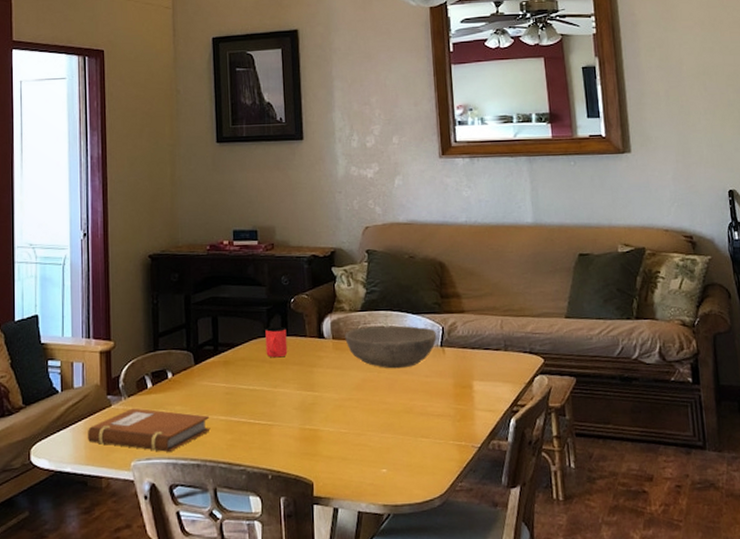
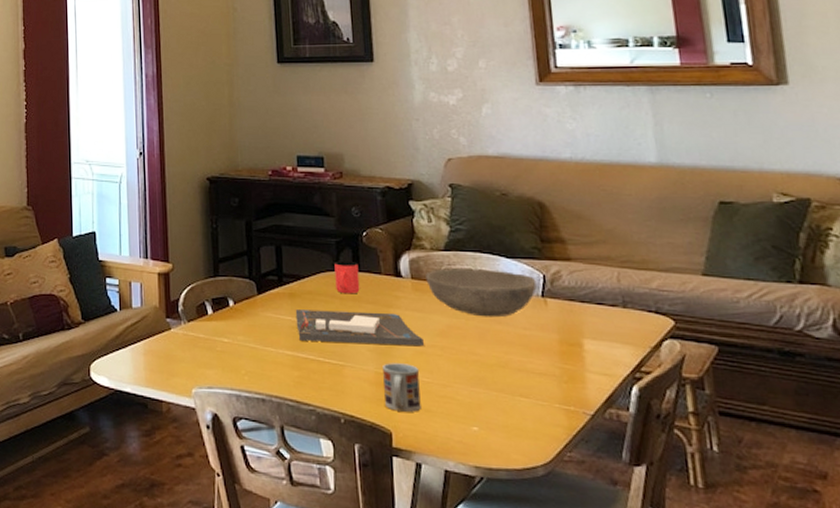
notebook: present [87,408,209,452] -> none [146,333,275,382]
board game: none [229,372,342,405] -> present [295,309,424,345]
cup: none [306,417,339,462] -> present [383,363,421,412]

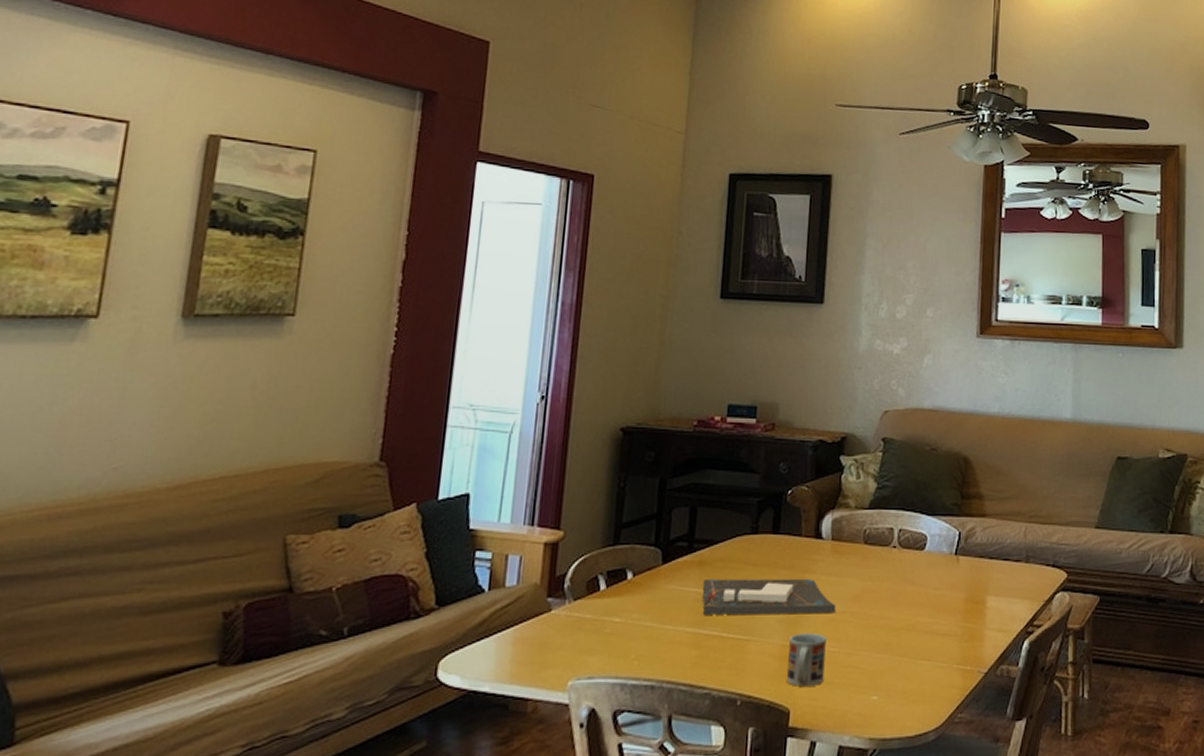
cup: present [334,260,360,294] -> none [751,522,779,560]
bowl: present [426,268,537,318] -> none [846,528,952,578]

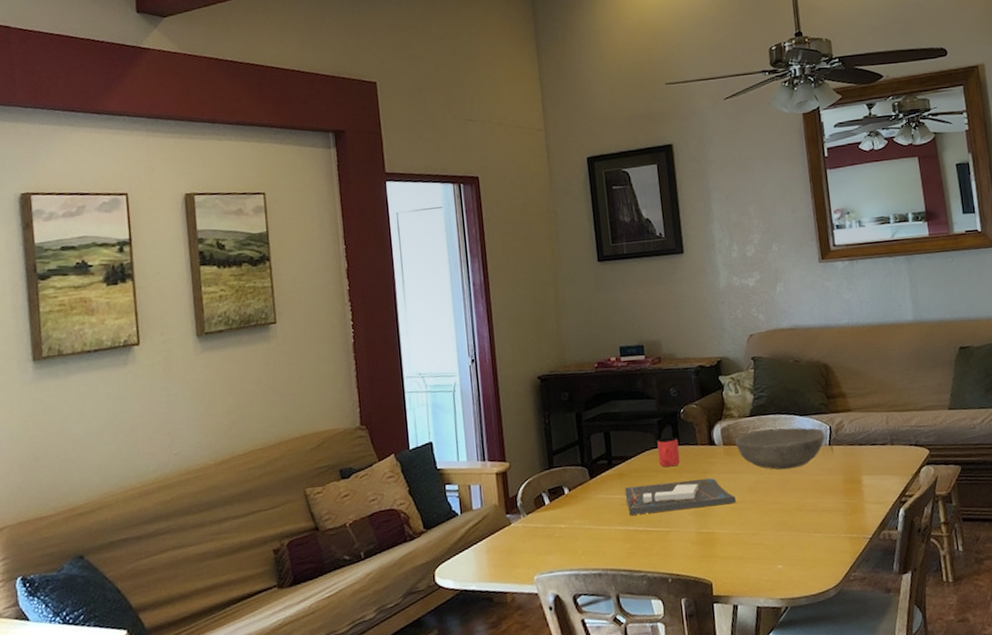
cup: none [751,522,779,560] -> present [657,436,680,468]
cup: present [787,633,828,686] -> none [702,520,736,564]
bowl: none [846,528,952,578] -> present [735,427,825,470]

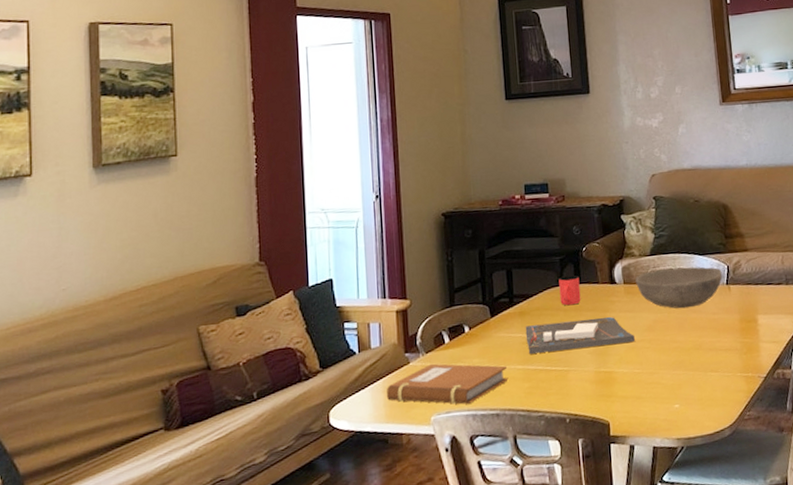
notebook: none [489,524,608,564] -> present [386,363,507,404]

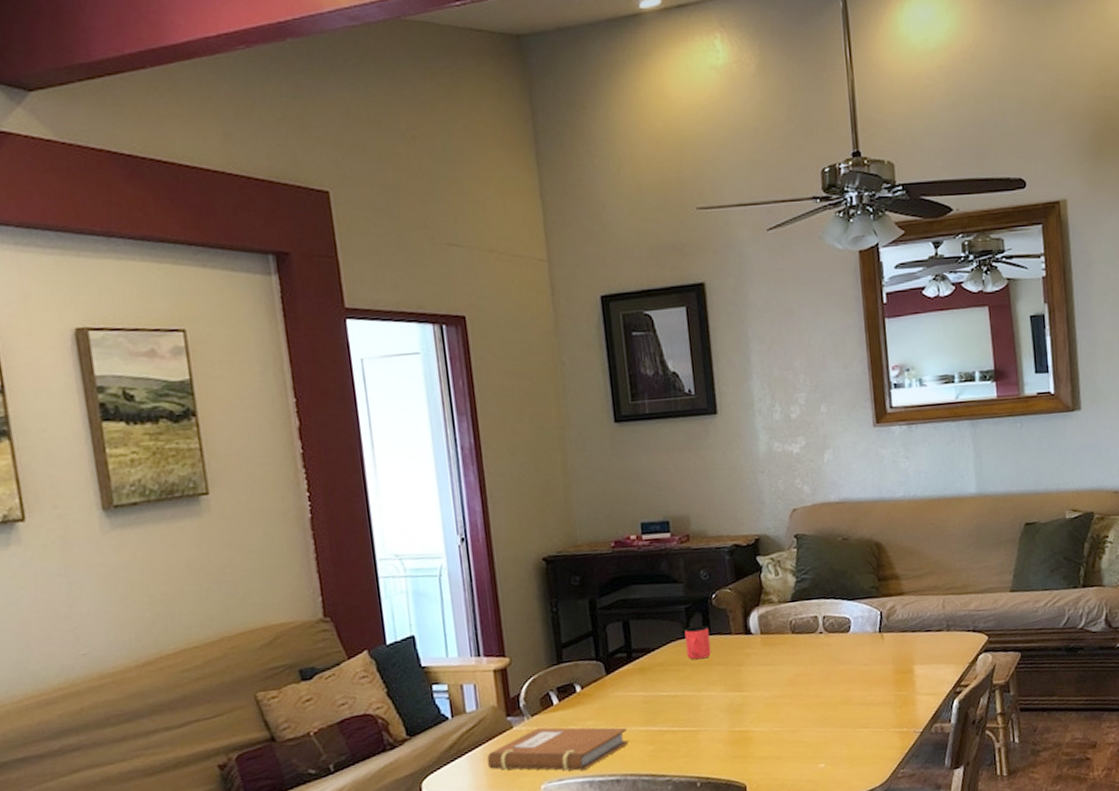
board game: present [525,316,635,354] -> none [646,670,774,714]
bowl: present [635,266,723,309] -> none [774,613,875,661]

